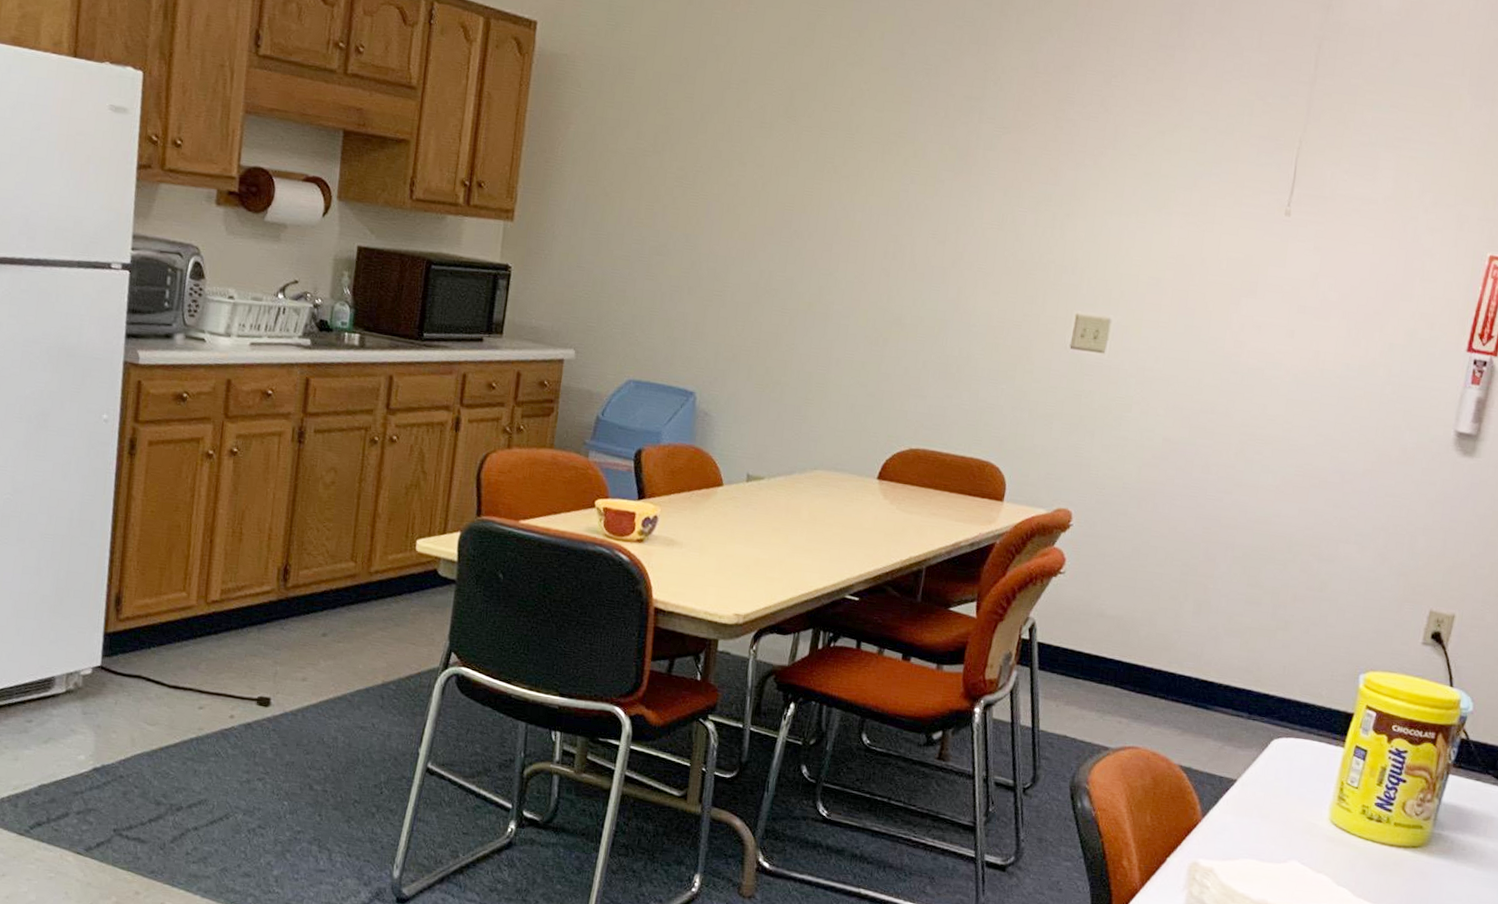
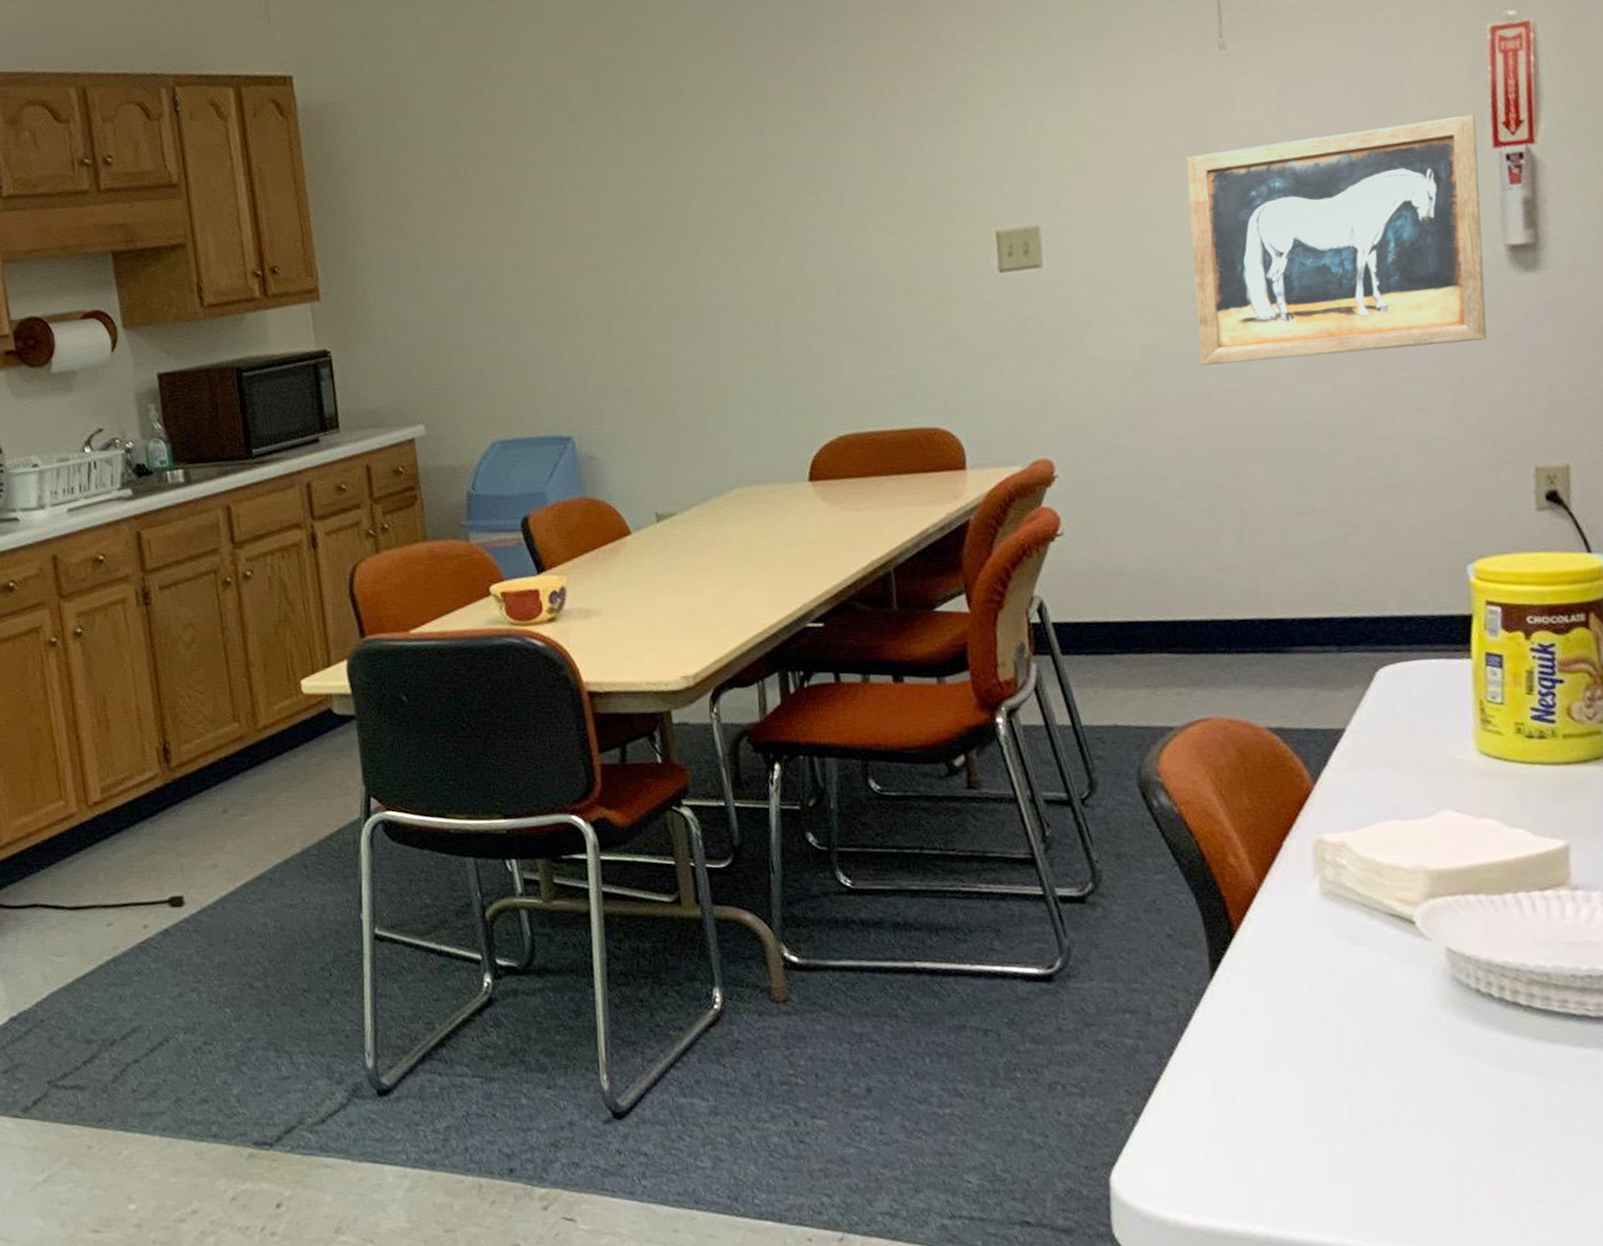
wall art: none [1205,295,1460,502] -> present [1186,114,1487,366]

